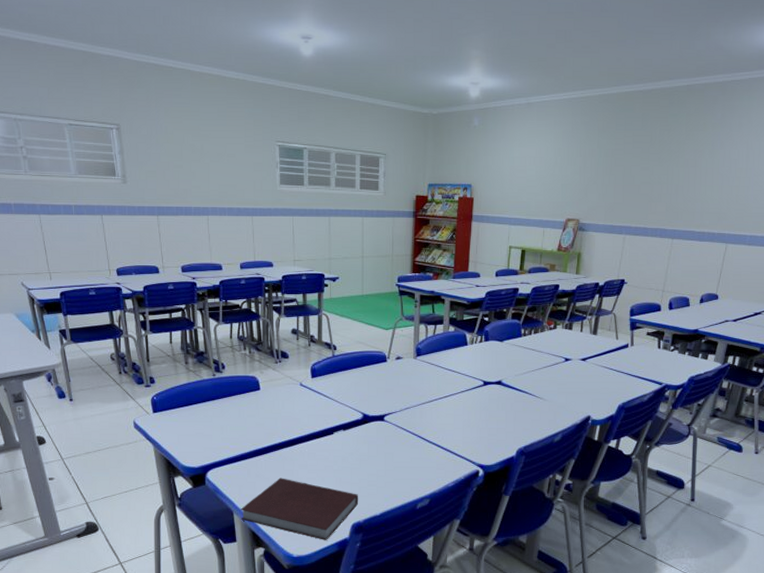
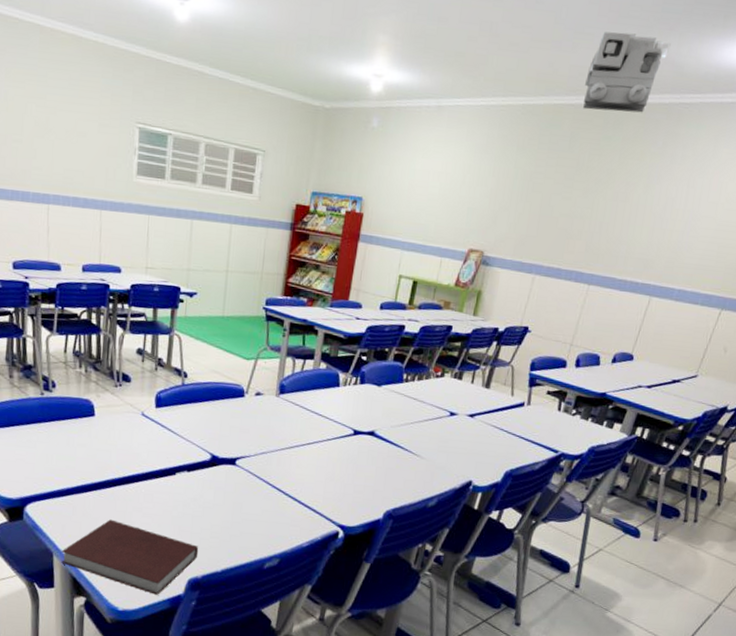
total station: none [650,28,718,94] -> present [583,31,671,113]

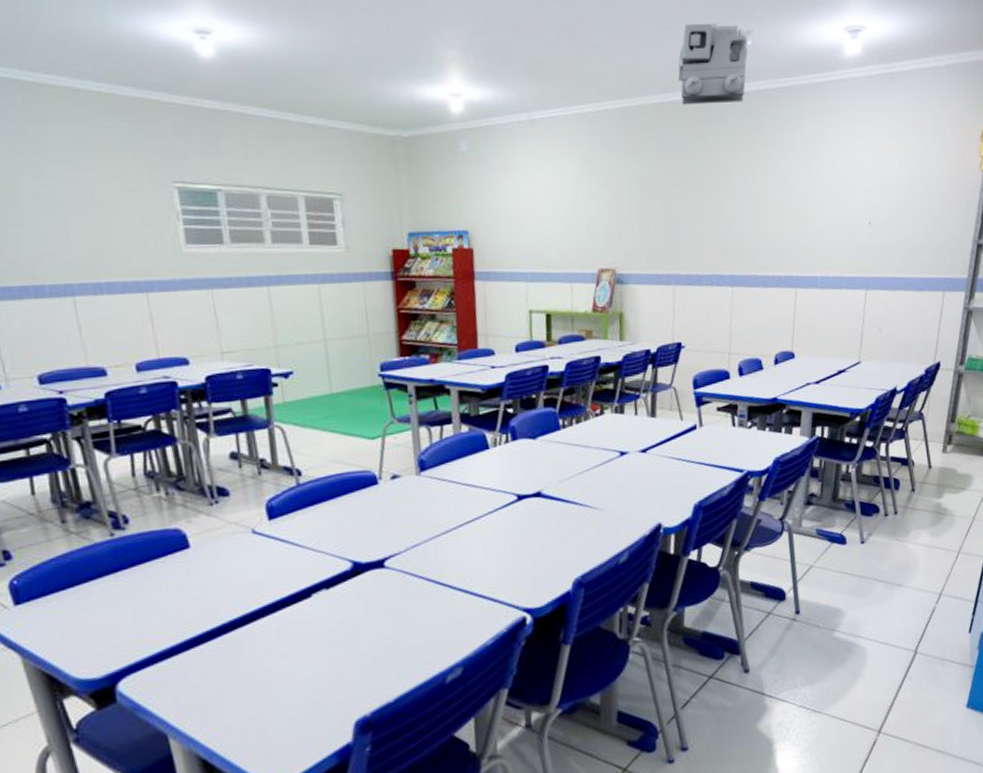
notebook: present [61,519,199,595] -> none [178,671,362,753]

